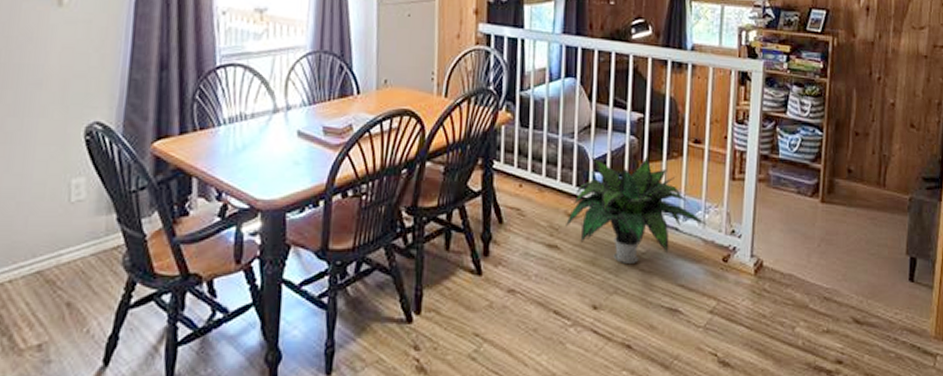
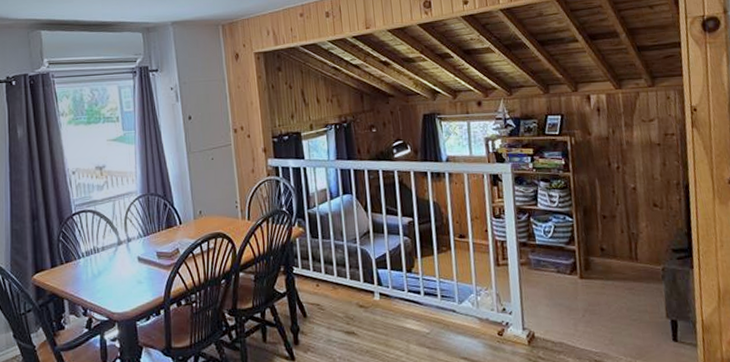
potted plant: present [566,156,707,263] -> none [359,252,480,343]

